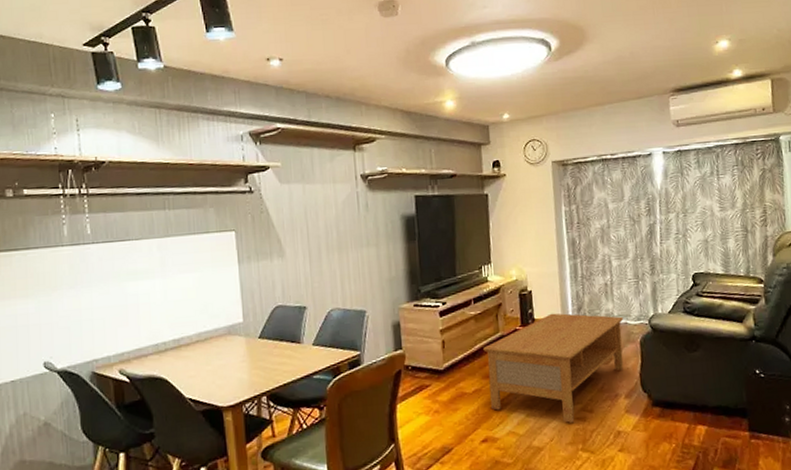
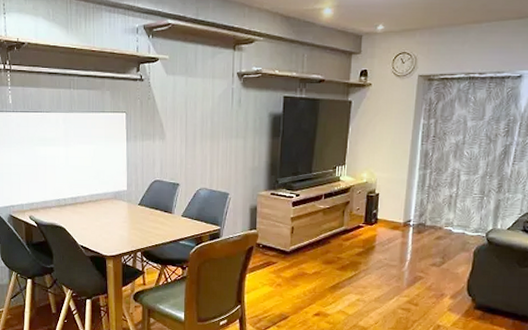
coffee table: present [483,313,624,423] -> none [327,216,463,312]

